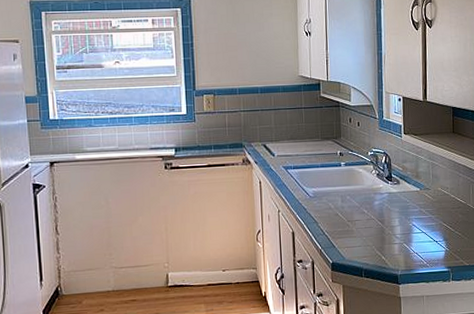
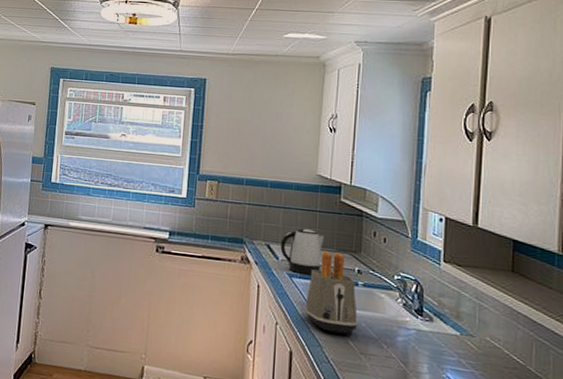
kettle: none [274,125,311,165] -> present [280,228,325,275]
toaster: none [300,141,343,210] -> present [304,251,358,337]

